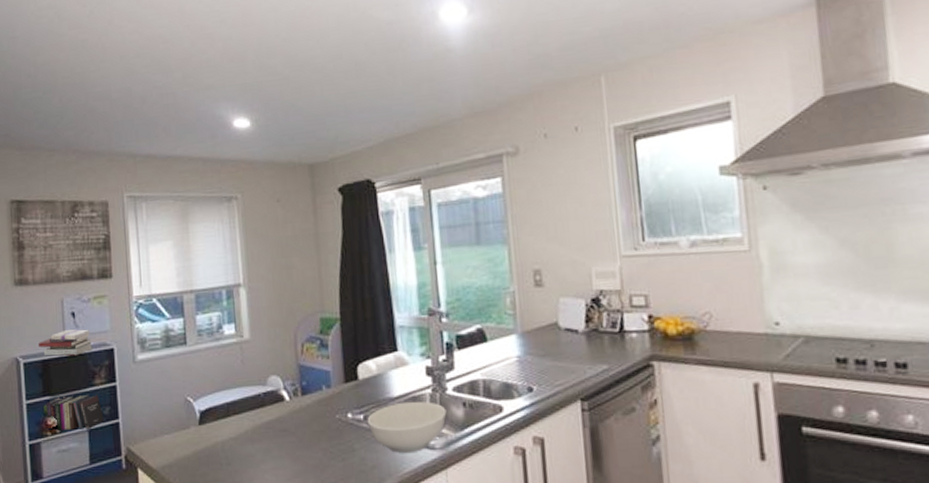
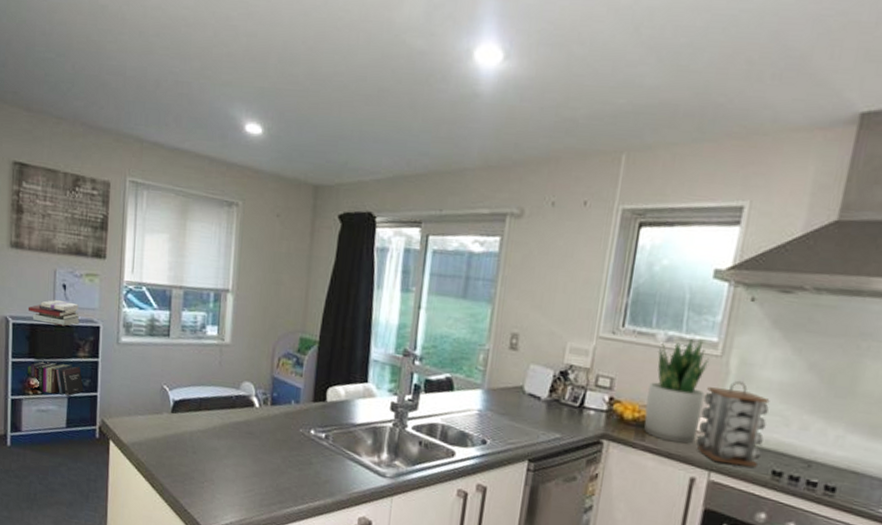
bowl: present [367,401,447,453] -> none [328,429,403,476]
planter: none [684,239,748,349] -> present [644,339,709,444]
spice rack: none [744,271,819,361] -> present [696,380,770,468]

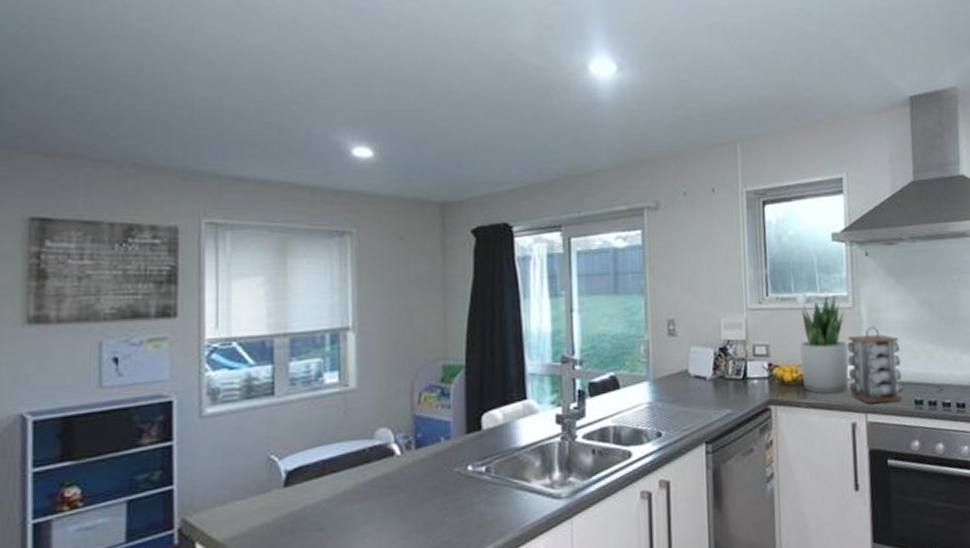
books: present [27,299,79,327] -> none [57,378,141,412]
books: present [27,361,84,396] -> none [60,457,151,506]

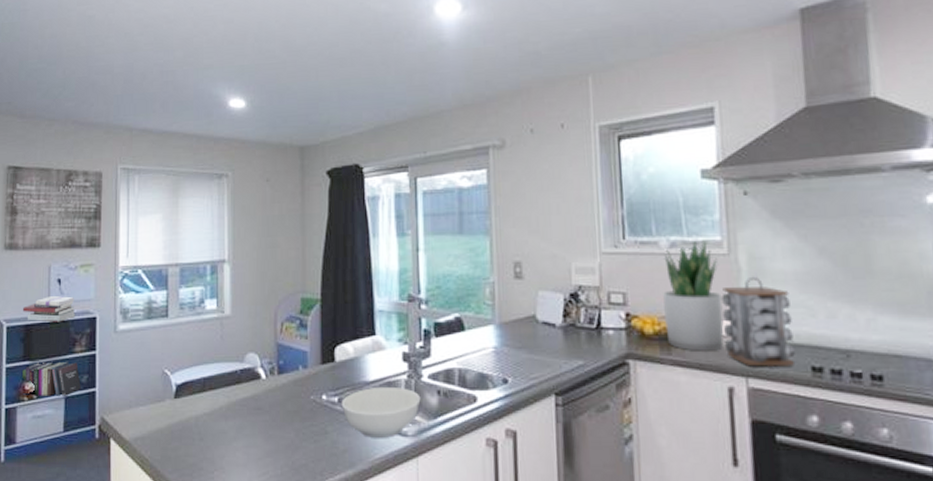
books: none [57,378,141,412] -> present [22,295,75,322]
books: none [60,457,151,506] -> present [22,361,81,396]
bowl: none [489,450,575,505] -> present [341,386,421,438]

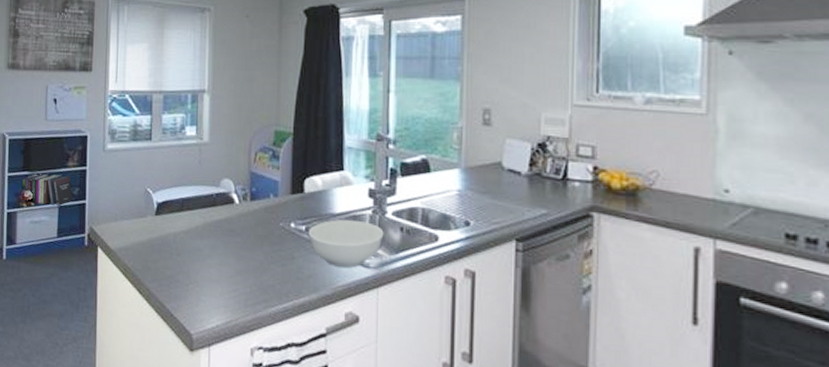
books: present [22,295,75,322] -> none [22,113,69,138]
planter: present [662,242,724,351] -> none [632,100,695,210]
spice rack: present [721,276,795,367] -> none [695,138,769,232]

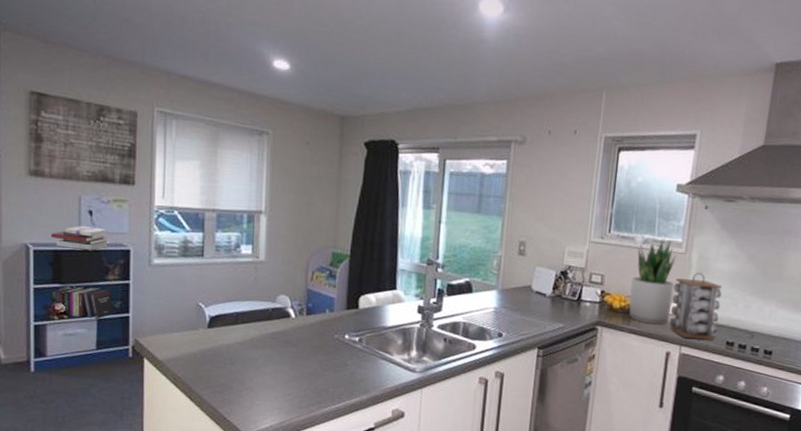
books: none [22,113,69,138] -> present [50,225,108,251]
bowl: present [308,219,384,268] -> none [361,331,430,372]
planter: none [632,100,695,210] -> present [629,241,676,325]
spice rack: none [695,138,769,232] -> present [670,272,722,340]

